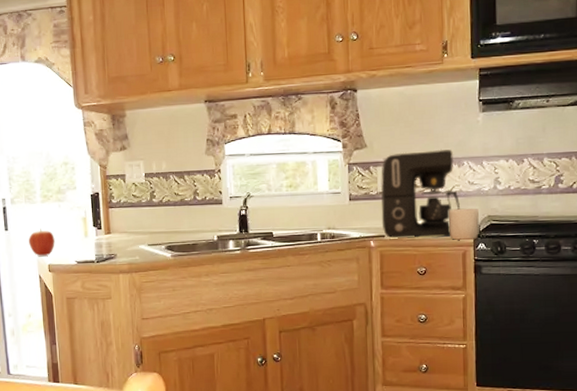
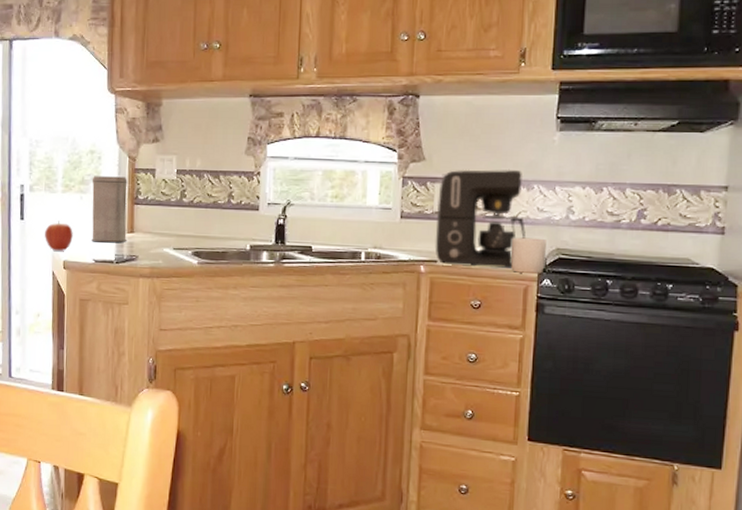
canister: none [68,184,104,245] -> present [92,176,128,243]

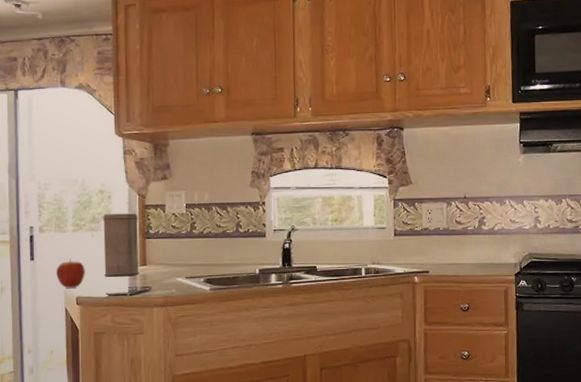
coffee maker: present [435,169,526,268] -> none [425,188,502,275]
mug: present [511,237,546,274] -> none [490,245,520,277]

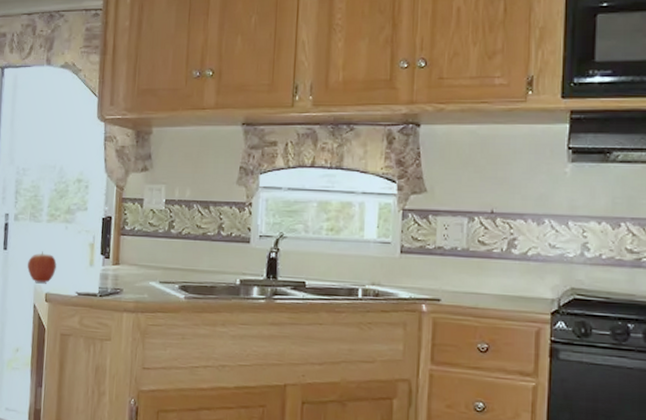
canister: present [102,213,139,277] -> none [75,205,114,276]

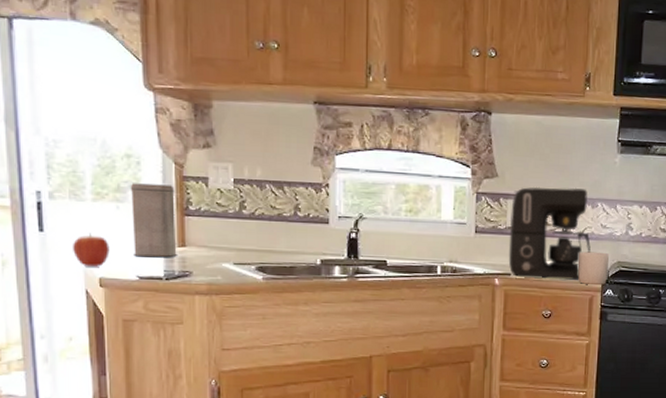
canister: none [75,205,114,276] -> present [130,183,177,258]
coffee maker: none [437,202,536,309] -> present [508,186,591,280]
mug: none [520,275,559,315] -> present [577,251,609,285]

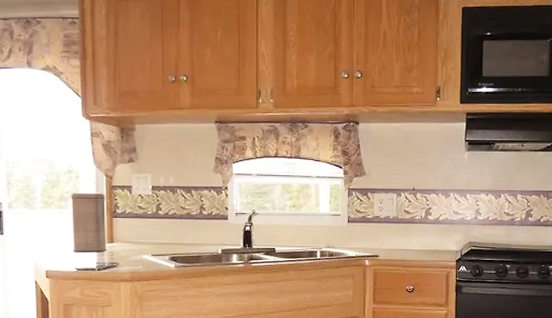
fruit: present [73,233,110,267] -> none [26,234,54,262]
coffee maker: present [508,186,591,280] -> none [376,181,445,259]
mug: present [577,251,609,285] -> none [435,234,461,262]

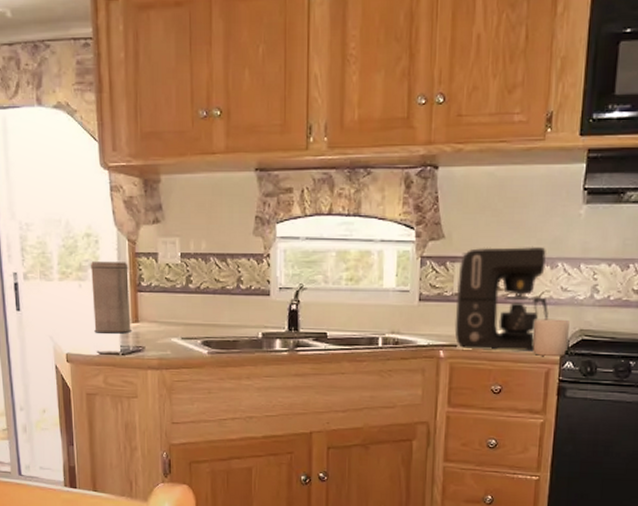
coffee maker: none [376,181,445,259] -> present [454,246,548,351]
mug: none [435,234,461,262] -> present [533,318,569,356]

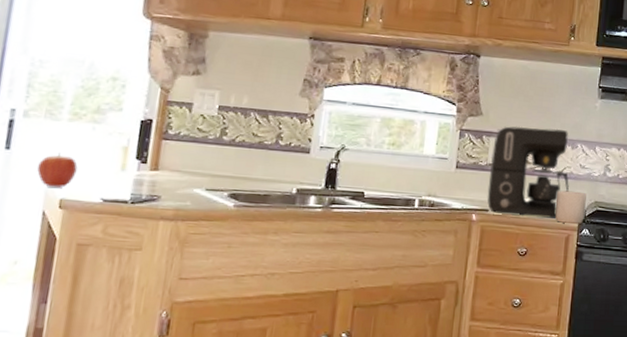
fruit: none [44,311,74,343] -> present [37,153,78,188]
canister: present [90,261,131,334] -> none [102,105,157,181]

